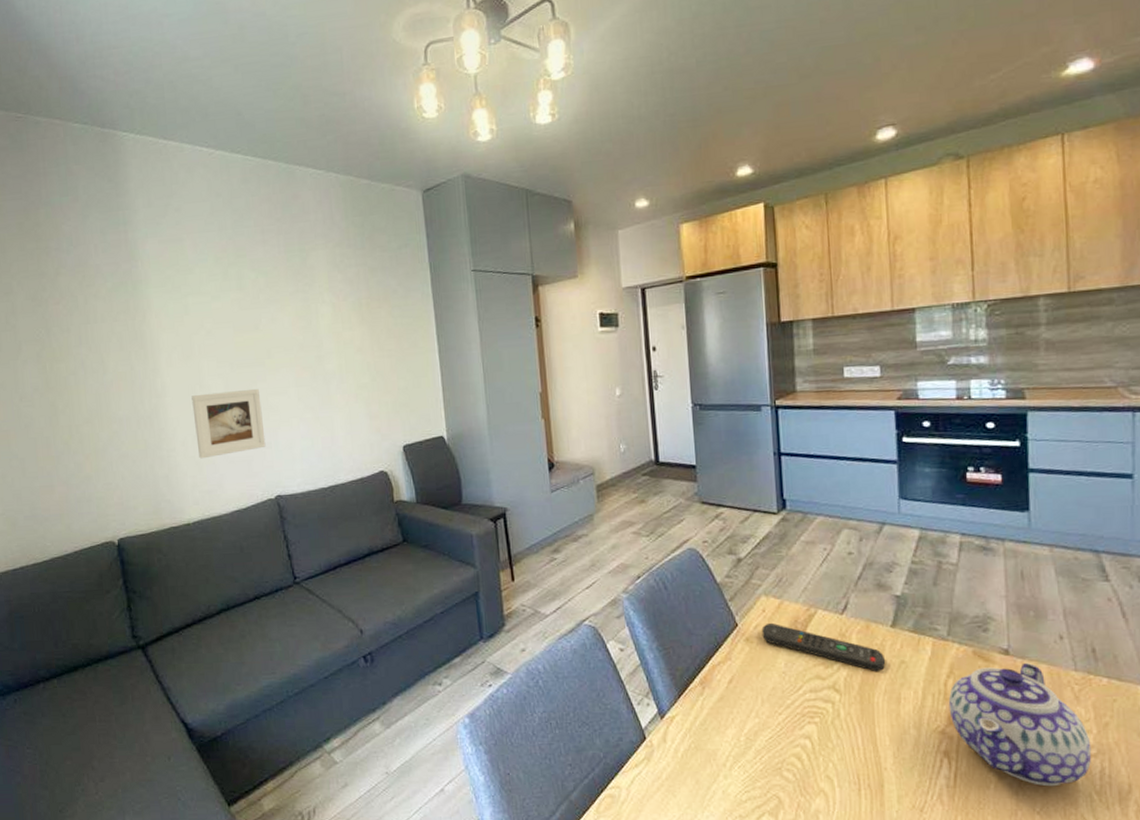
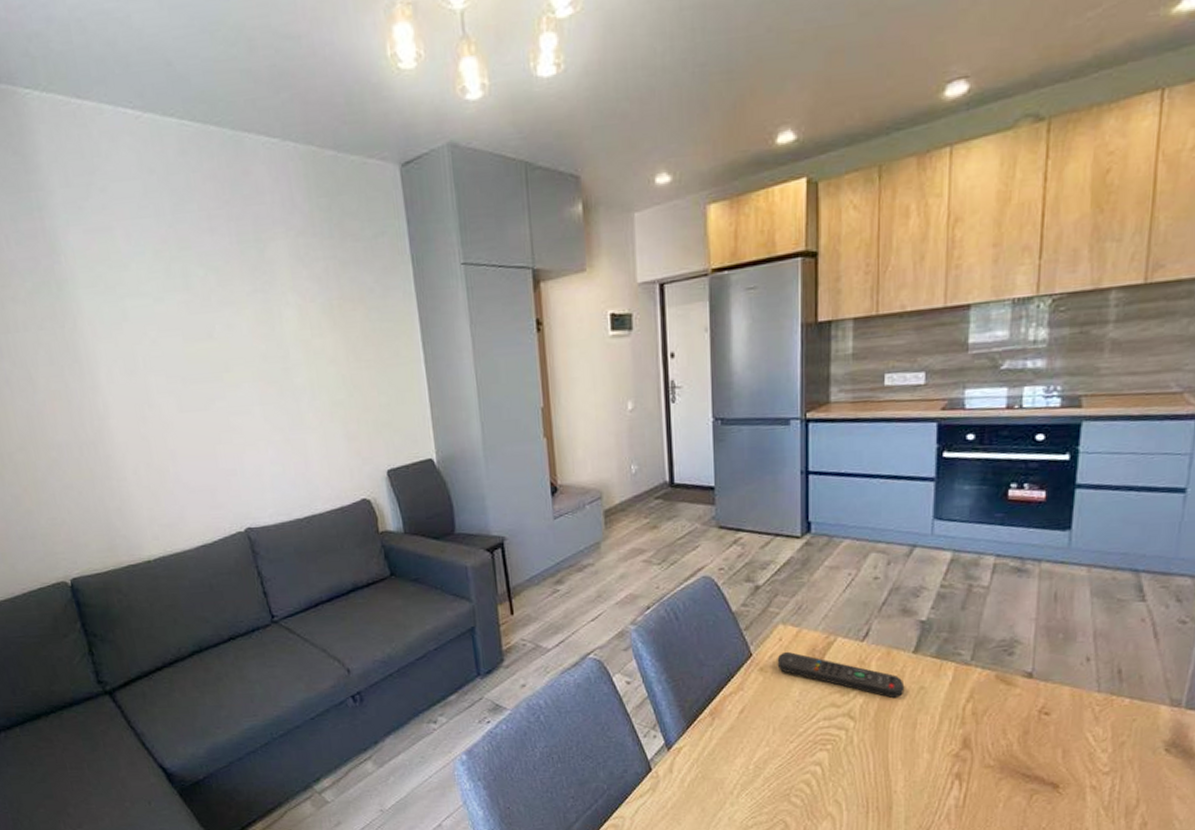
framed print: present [191,388,266,459] -> none [140,407,231,489]
teapot: present [948,662,1092,787] -> none [965,685,1105,804]

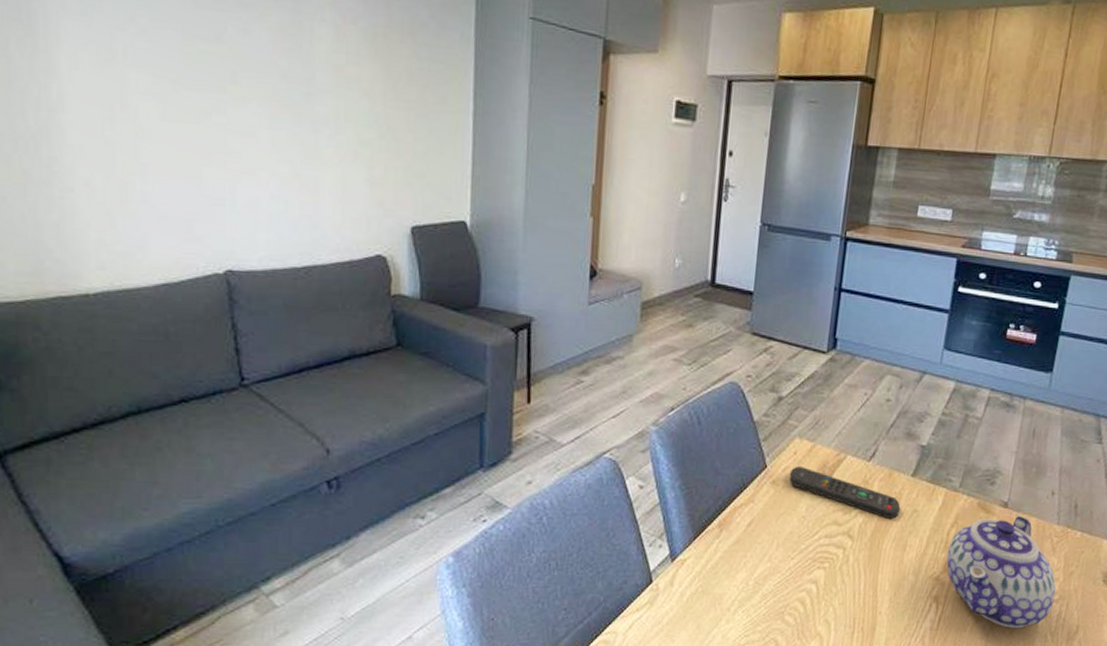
teapot: none [965,685,1105,804] -> present [946,515,1056,629]

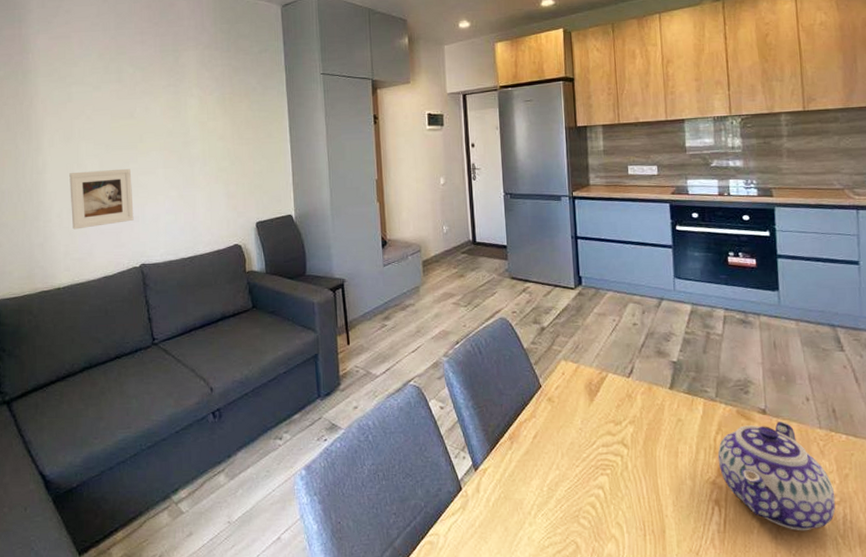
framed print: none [106,117,217,208] -> present [69,168,134,230]
remote control: present [789,466,901,520] -> none [561,384,666,429]

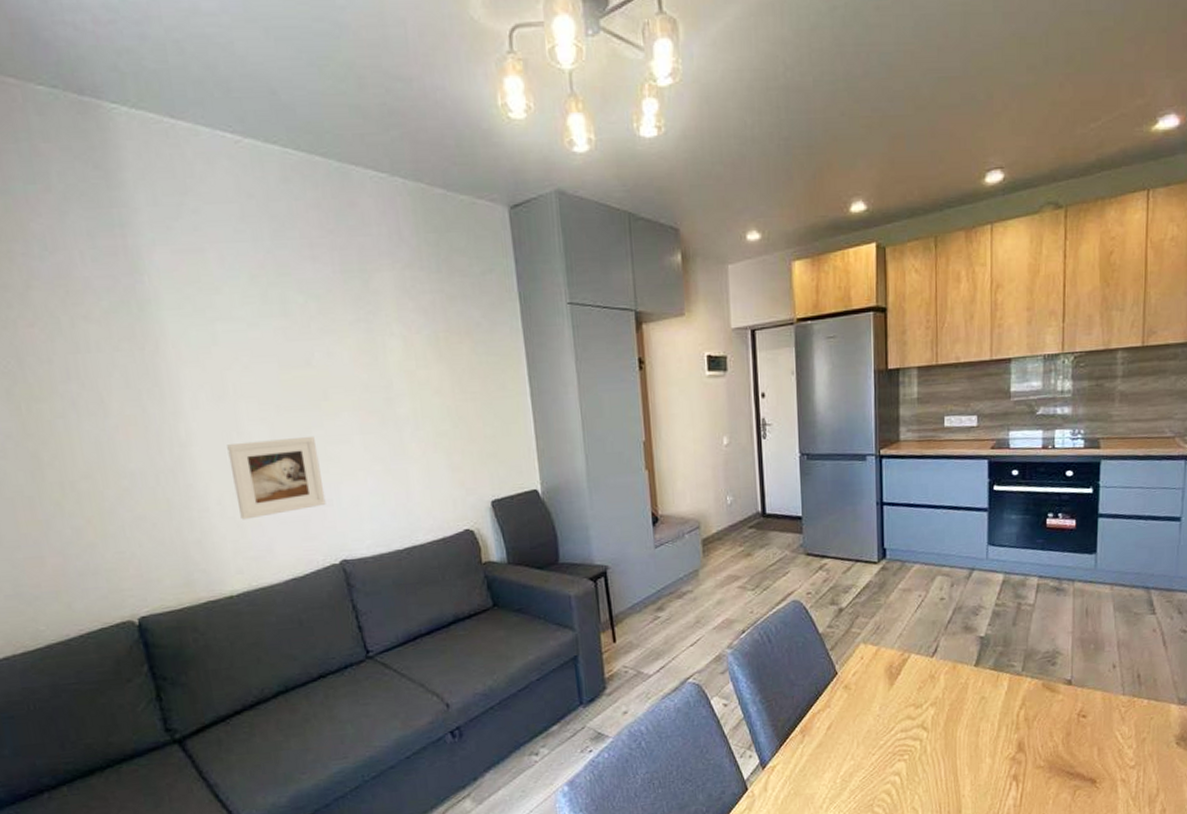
teapot: present [717,421,836,531] -> none [1019,690,1131,798]

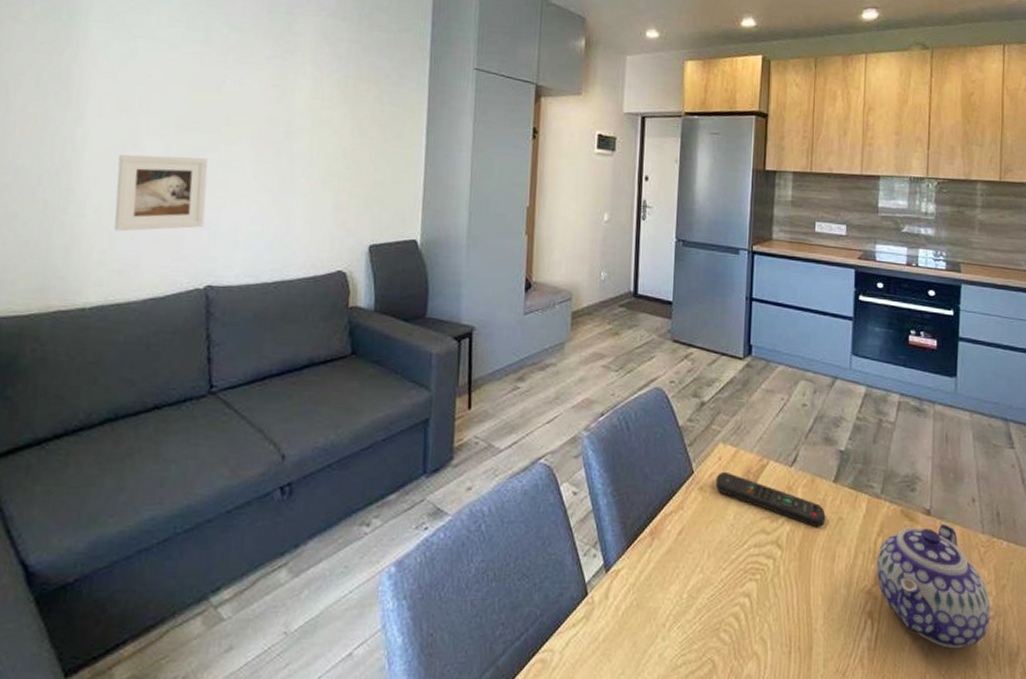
remote control: none [859,669,969,709] -> present [715,471,826,528]
teapot: none [1019,690,1131,798] -> present [876,523,991,649]

